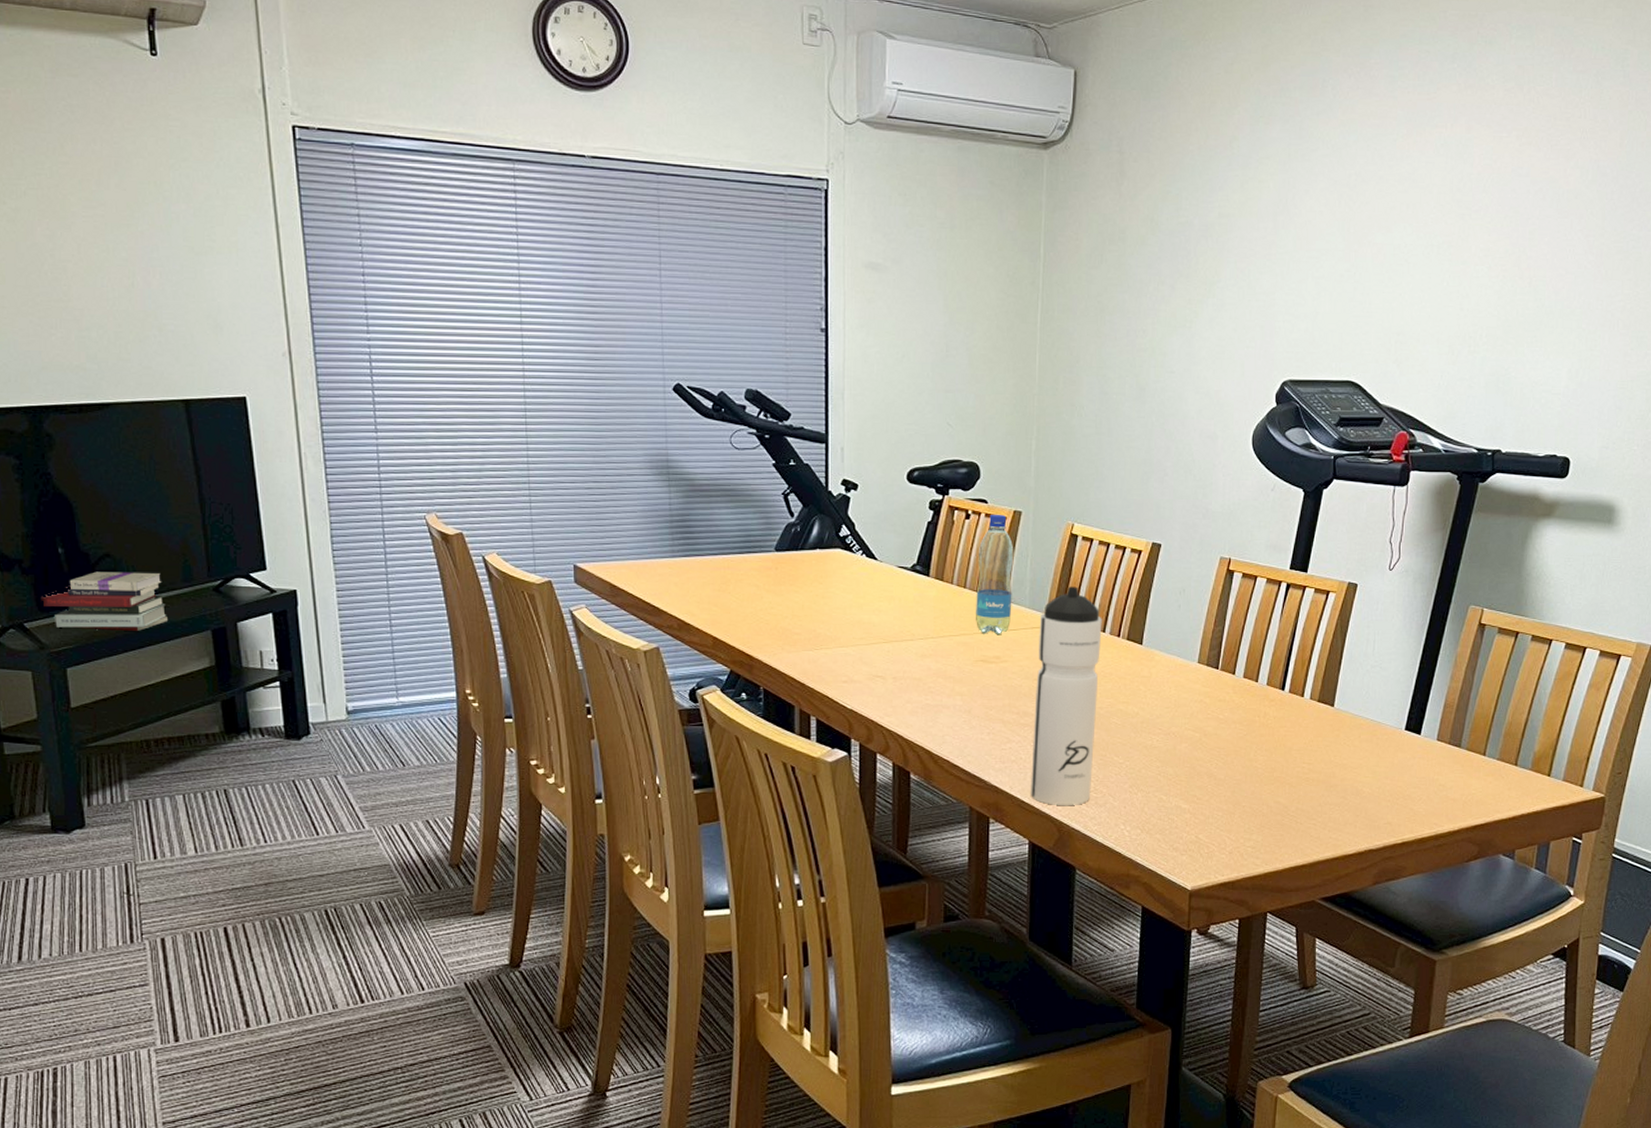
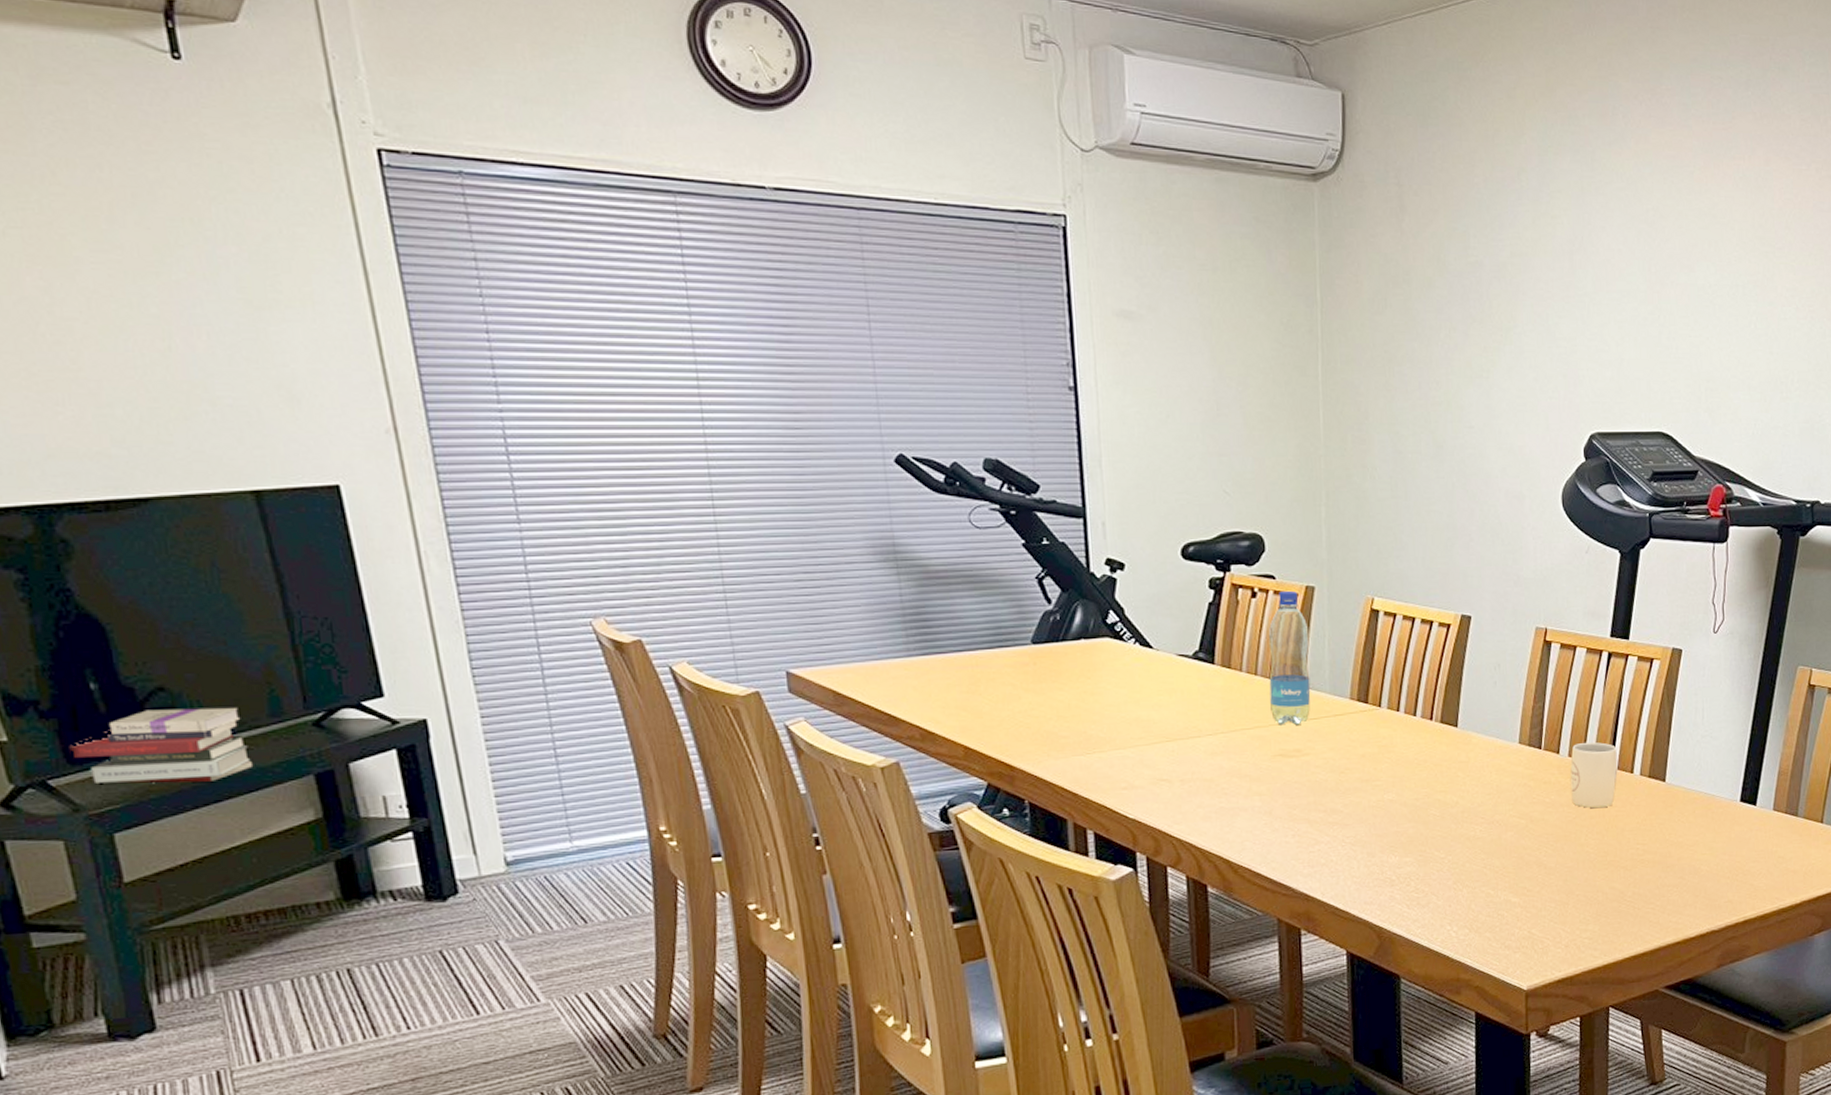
water bottle: present [1030,586,1102,805] -> none [1342,667,1413,910]
mug: none [1243,665,1290,727] -> present [1569,742,1618,809]

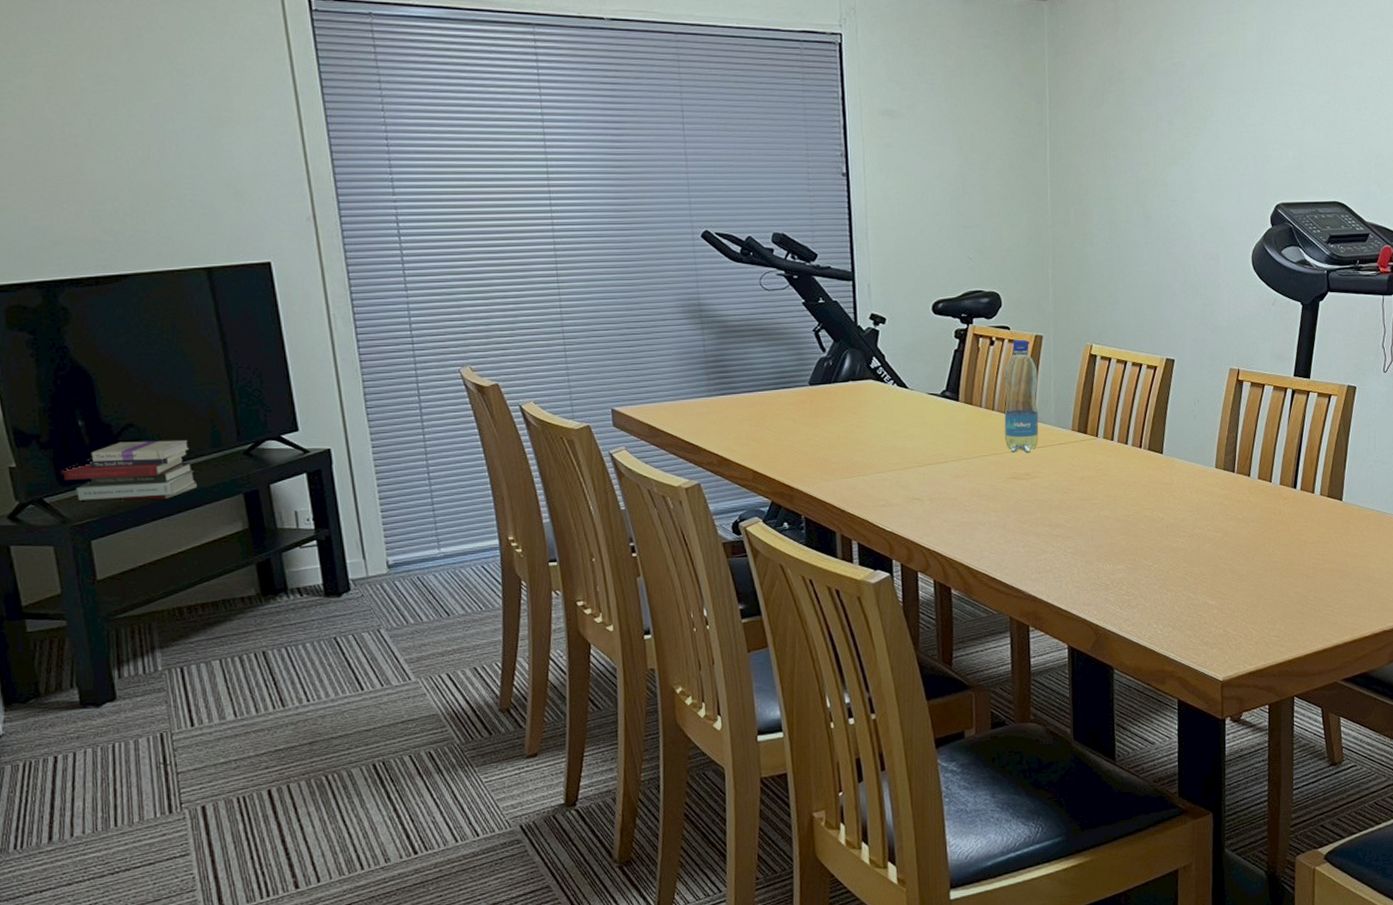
mug: present [1569,742,1618,809] -> none [1259,466,1301,524]

